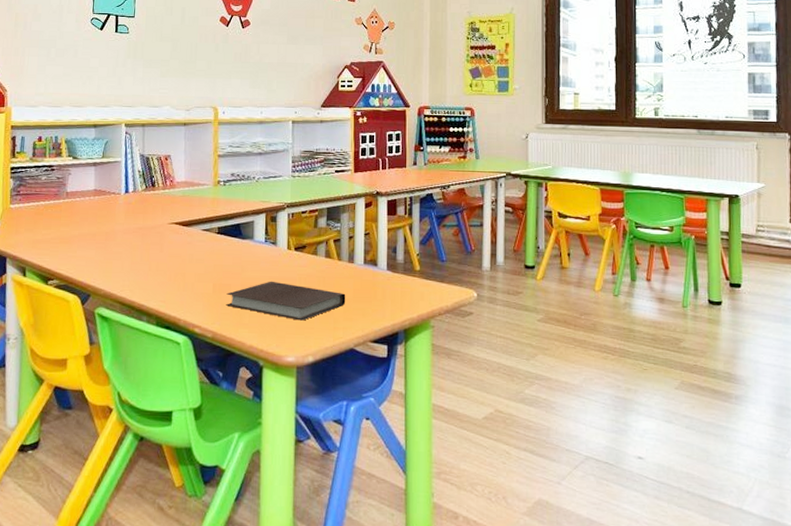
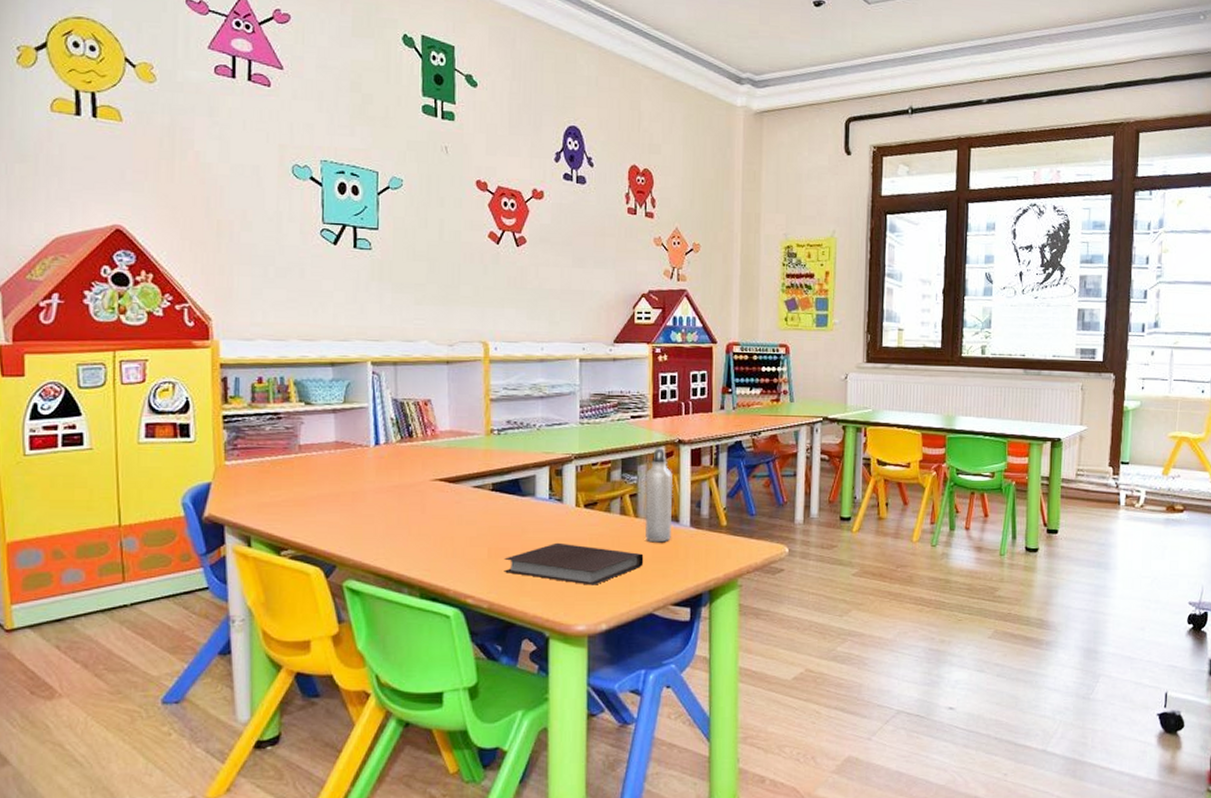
water bottle: none [347,198,372,284] -> present [645,447,673,543]

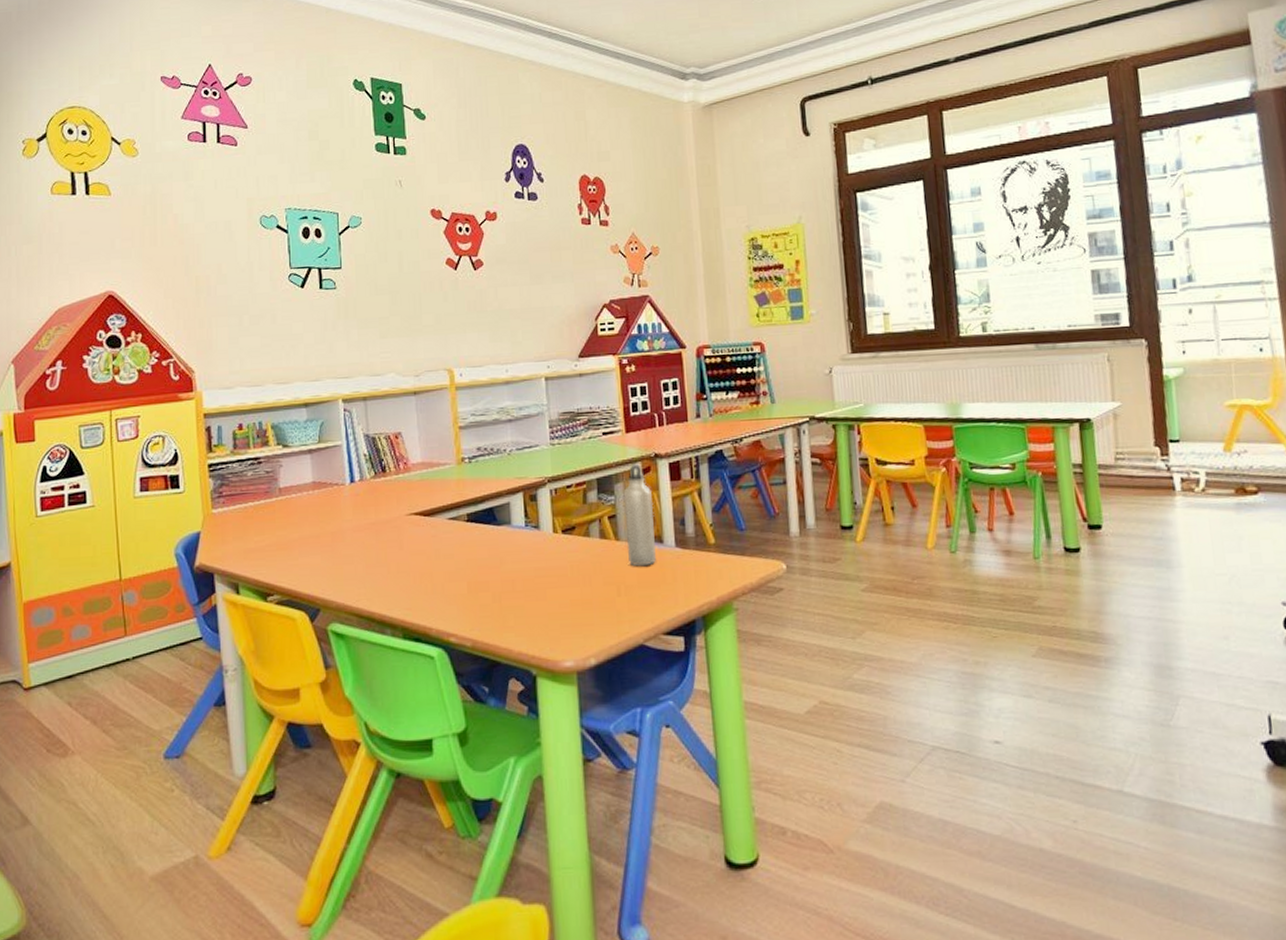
notebook: present [504,542,644,585] -> none [484,572,629,617]

